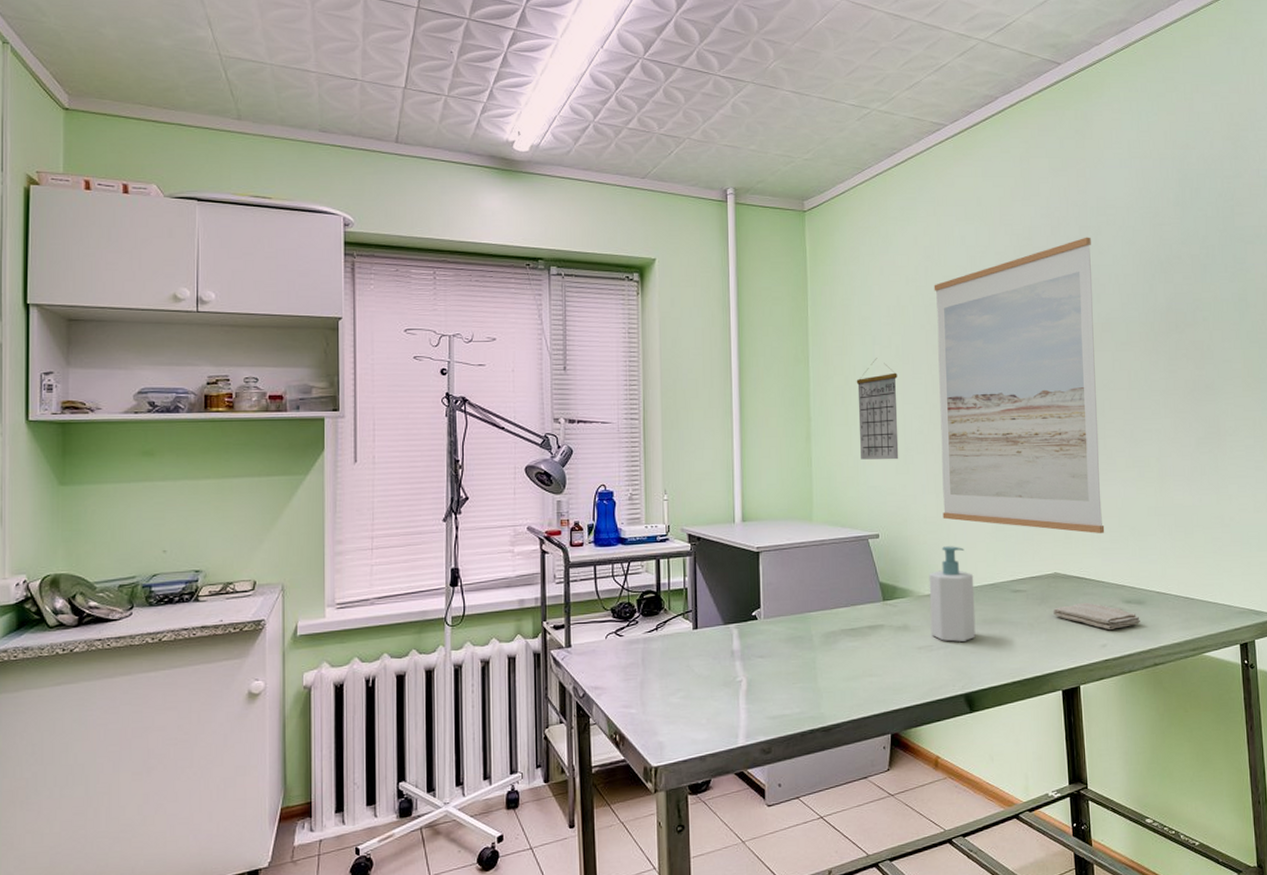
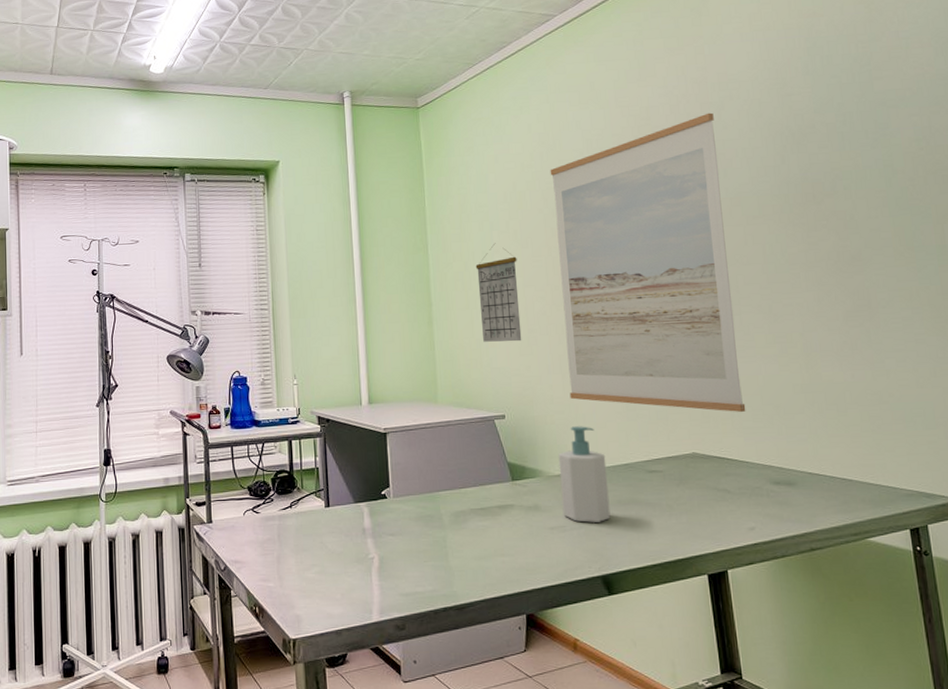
washcloth: present [1053,602,1140,630] -> none [693,483,792,512]

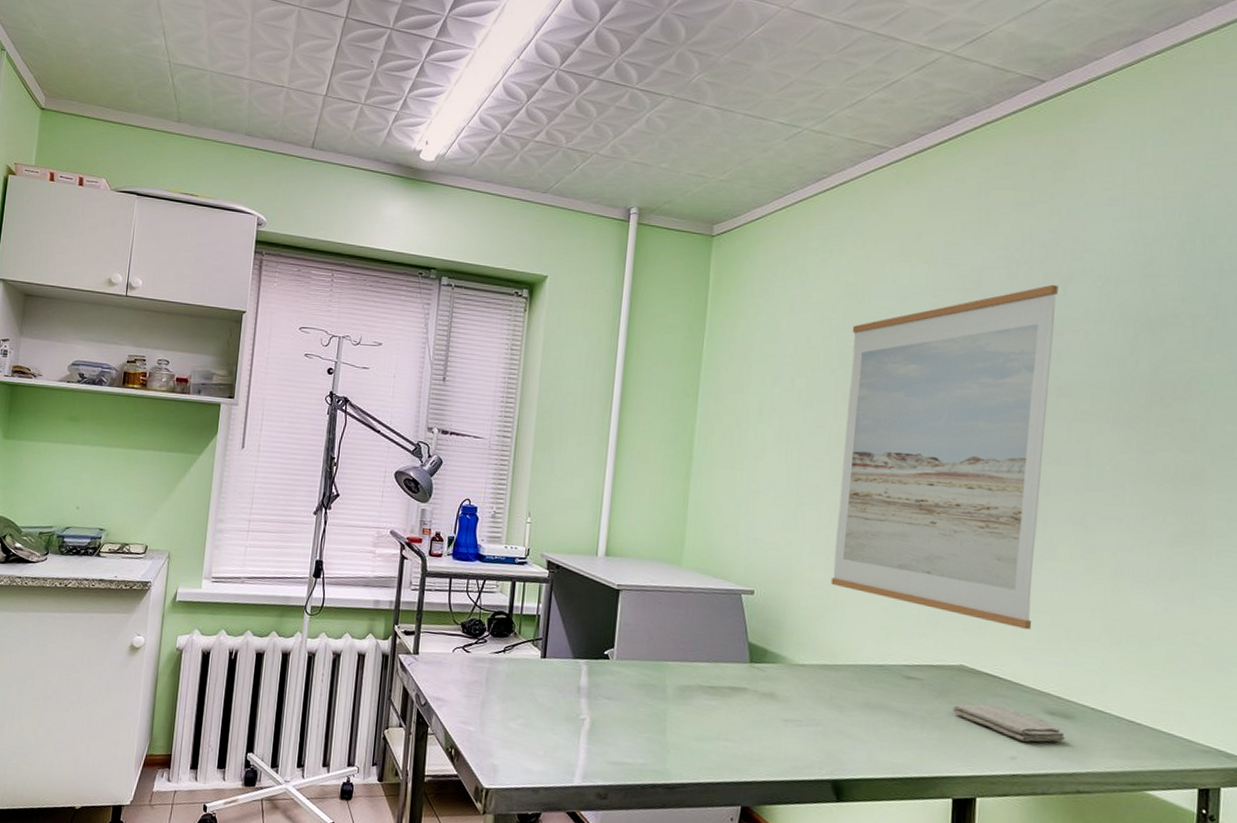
calendar: present [475,243,522,342] -> none [744,400,797,513]
soap bottle: present [558,426,611,523] -> none [800,615,860,723]
washcloth: none [693,483,792,512] -> present [953,704,1065,742]

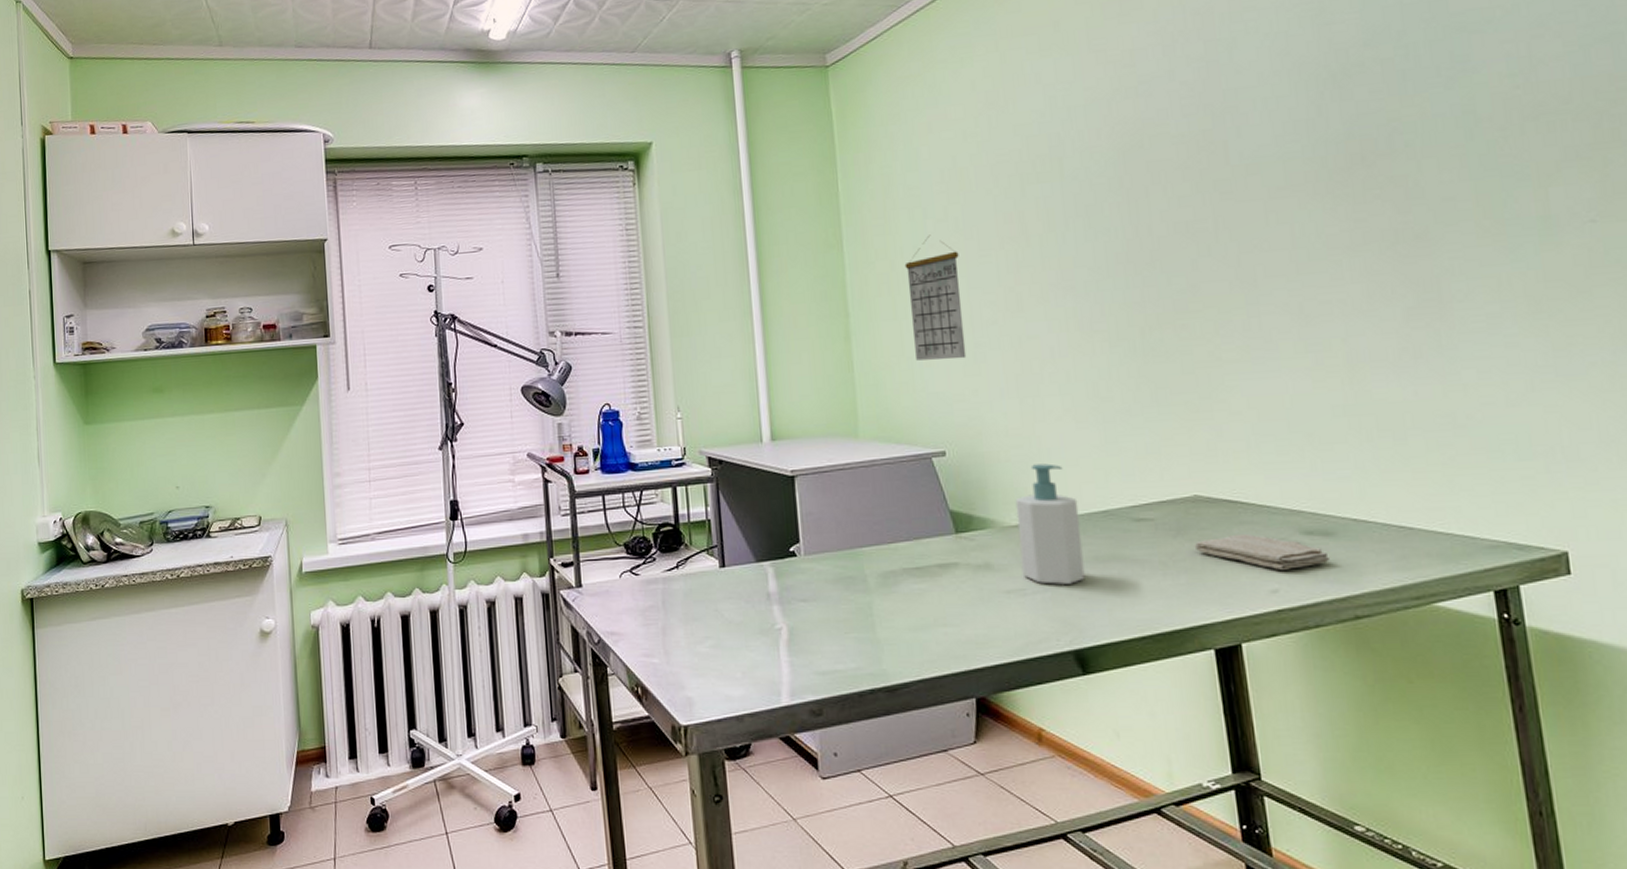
calendar: none [744,400,797,513] -> present [904,235,967,361]
soap bottle: none [800,615,860,723] -> present [1015,463,1085,585]
wall art: present [831,284,1058,629] -> none [1001,52,1267,443]

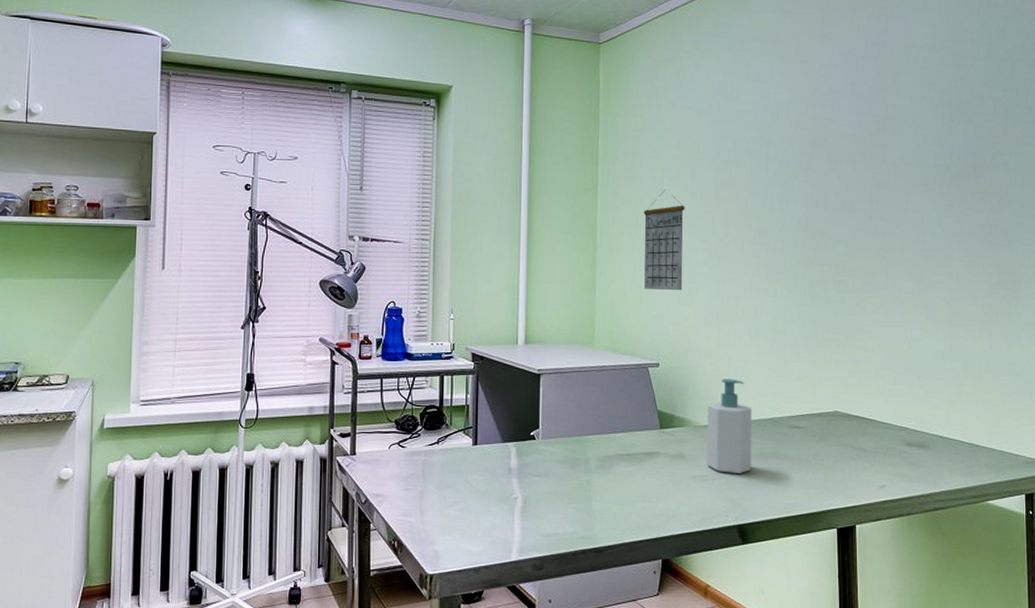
washcloth: present [1195,533,1330,570] -> none [832,442,922,471]

